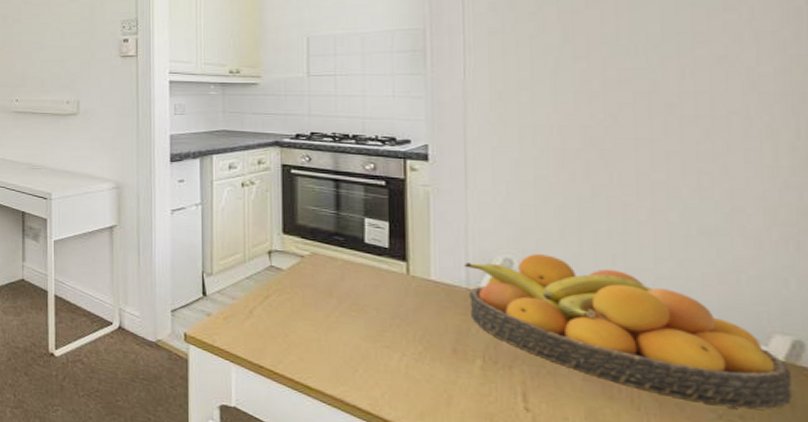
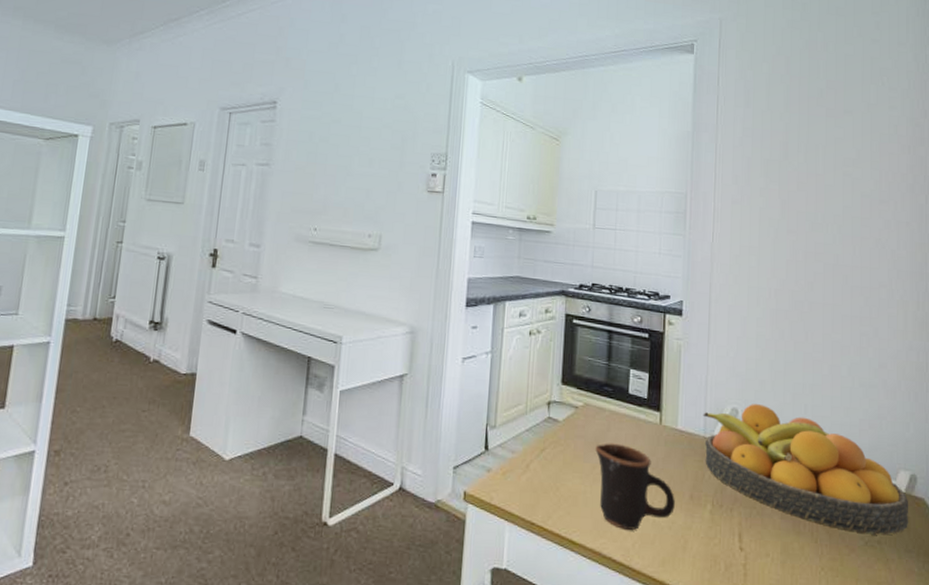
mug: none [328,292,433,381] -> present [595,443,675,530]

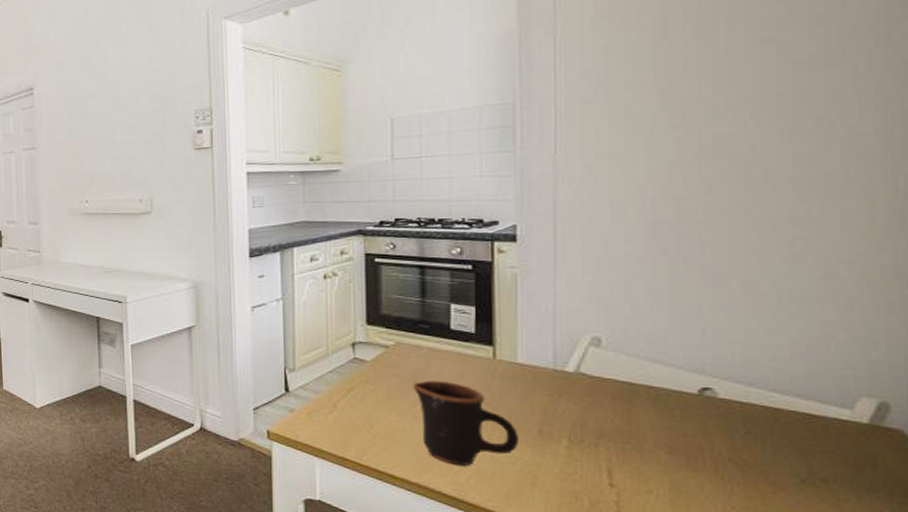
fruit bowl: present [703,404,908,535] -> none [551,331,874,473]

